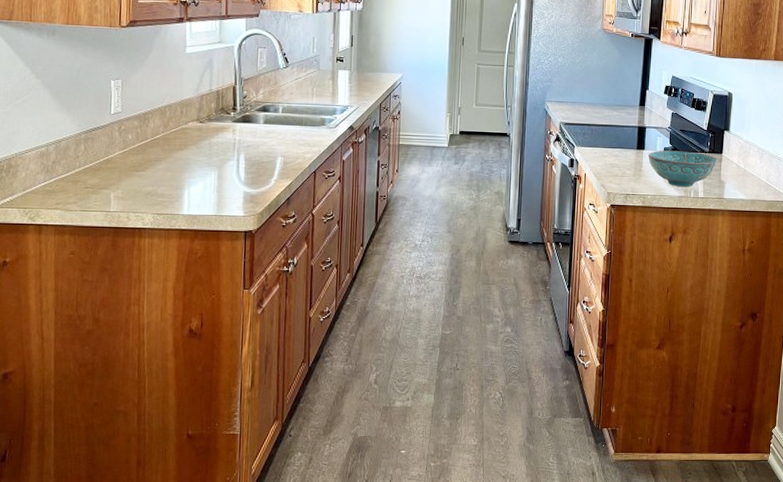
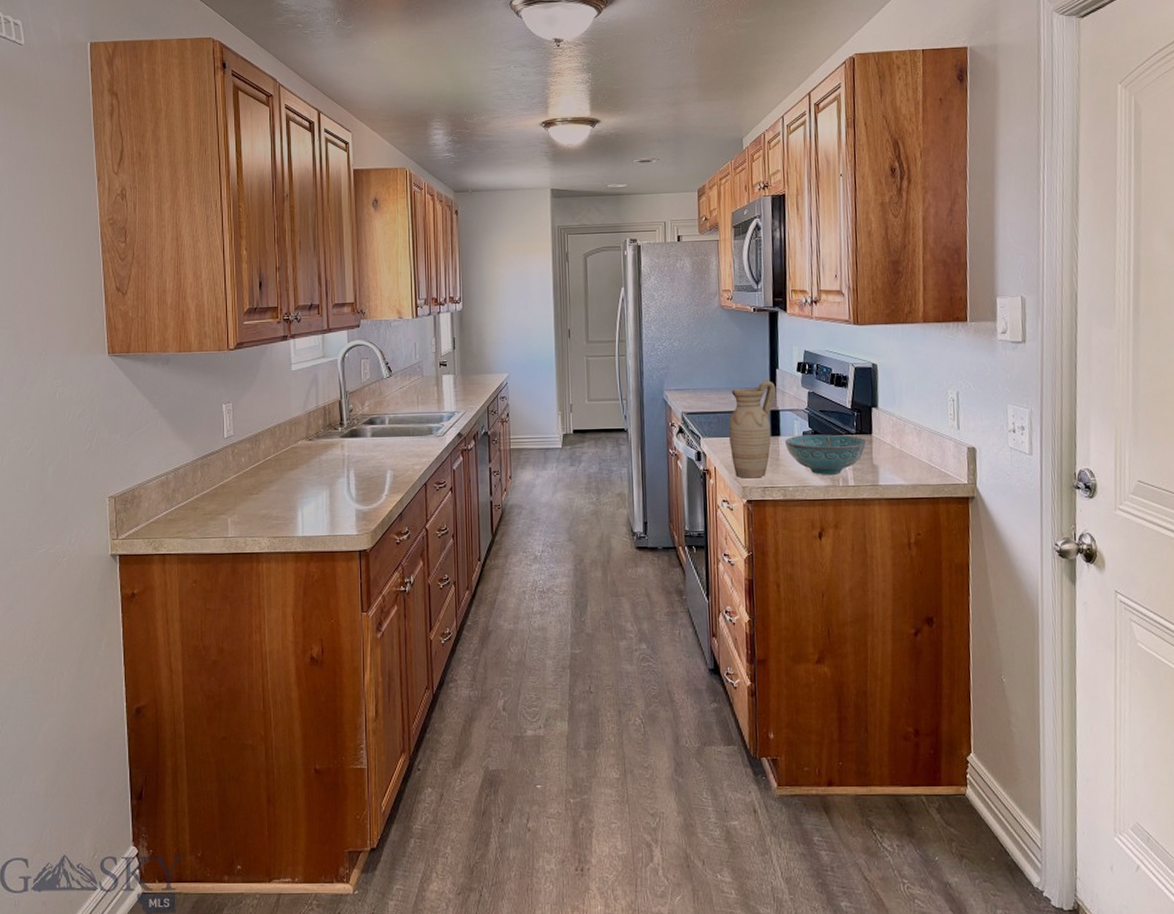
ceramic jug: none [600,100,645,186] -> present [729,381,776,479]

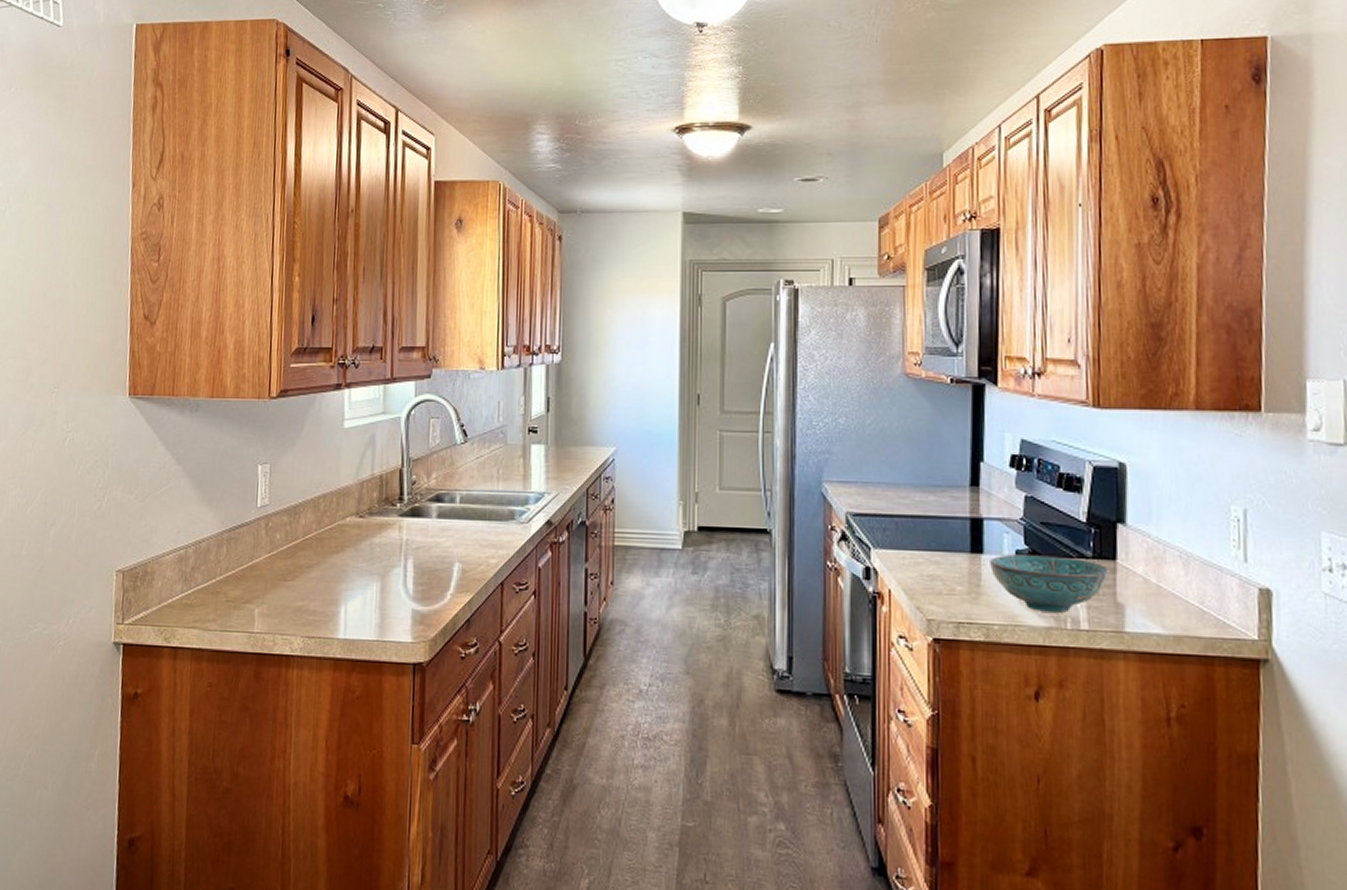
ceramic jug: present [729,381,776,479] -> none [911,477,979,609]

